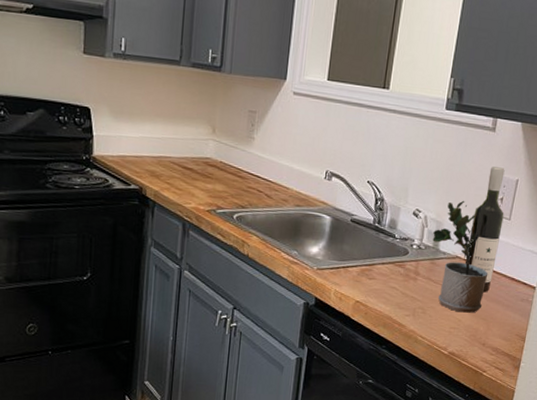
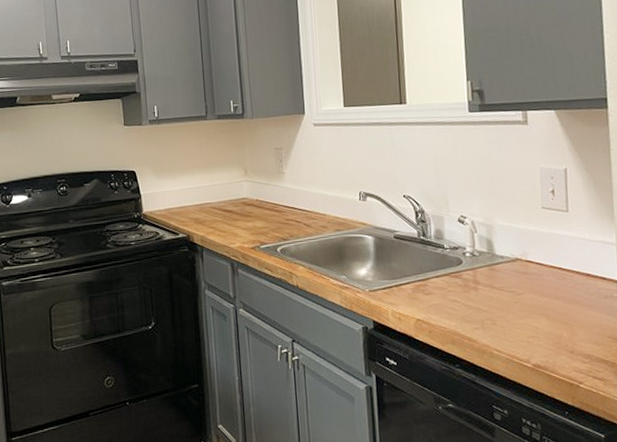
potted plant: present [432,200,489,313] -> none [485,199,560,319]
bottle: present [464,166,505,293] -> none [525,159,564,294]

